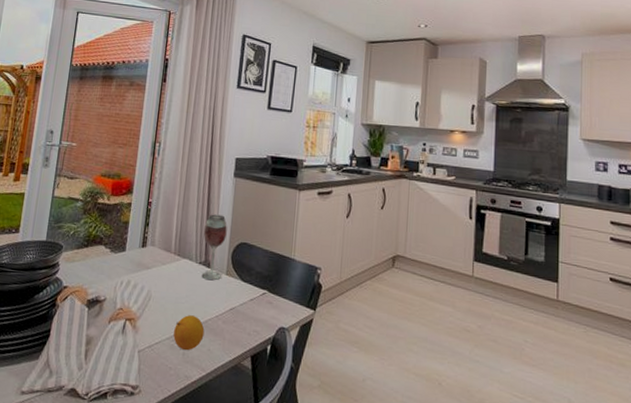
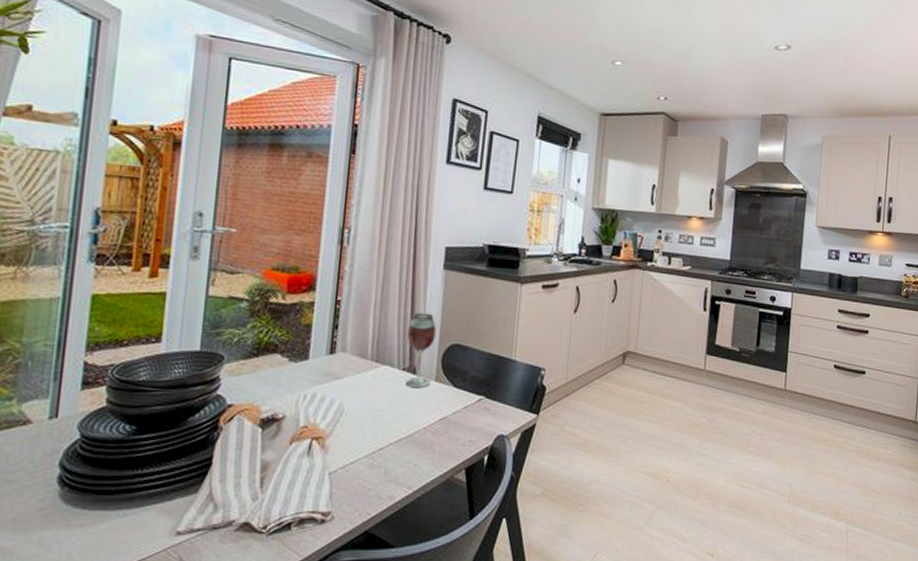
fruit: present [173,315,205,351] -> none [372,429,410,469]

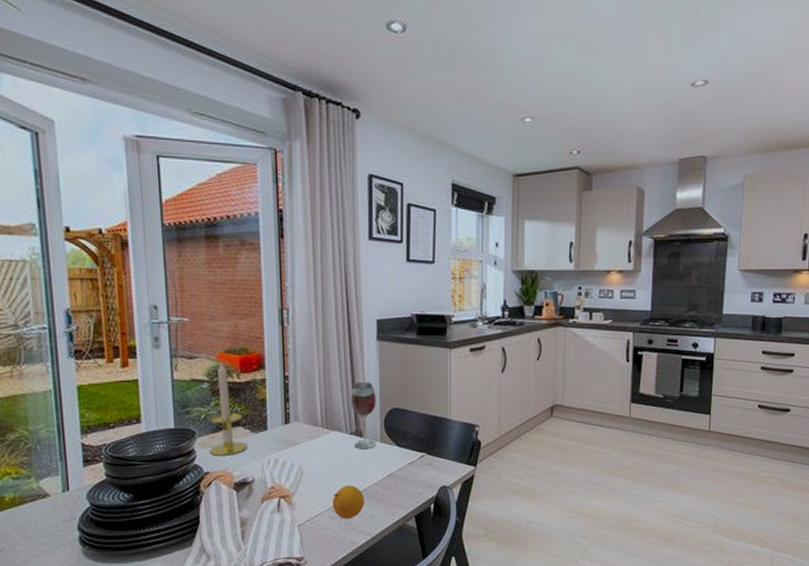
candle: none [237,280,284,387] -> present [209,362,248,456]
fruit: none [372,429,410,469] -> present [333,485,365,519]

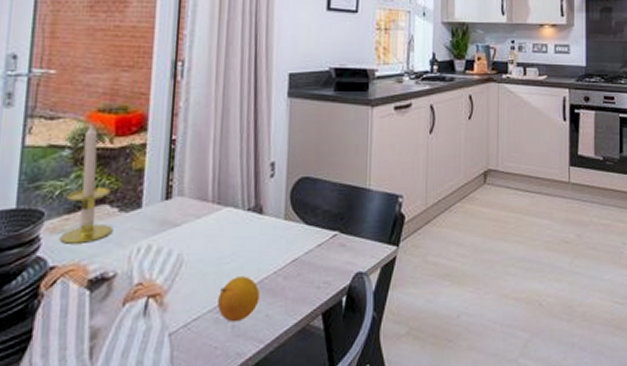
wineglass: present [350,382,376,450] -> none [250,146,283,230]

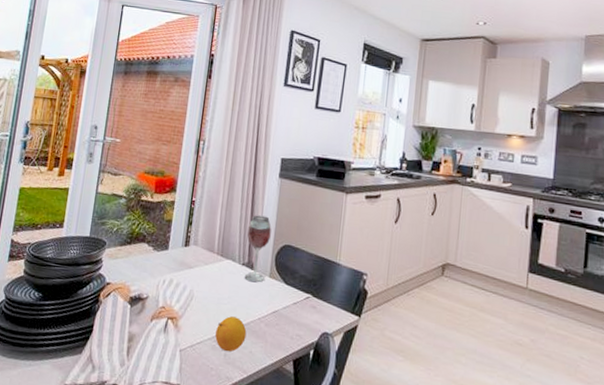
candle: present [60,124,113,244] -> none [114,181,149,270]
wineglass: none [250,146,283,230] -> present [244,215,272,282]

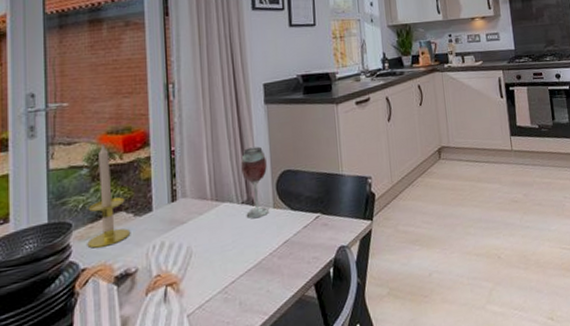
candle: none [114,181,149,270] -> present [87,145,131,249]
fruit: present [215,316,247,352] -> none [225,260,260,300]

